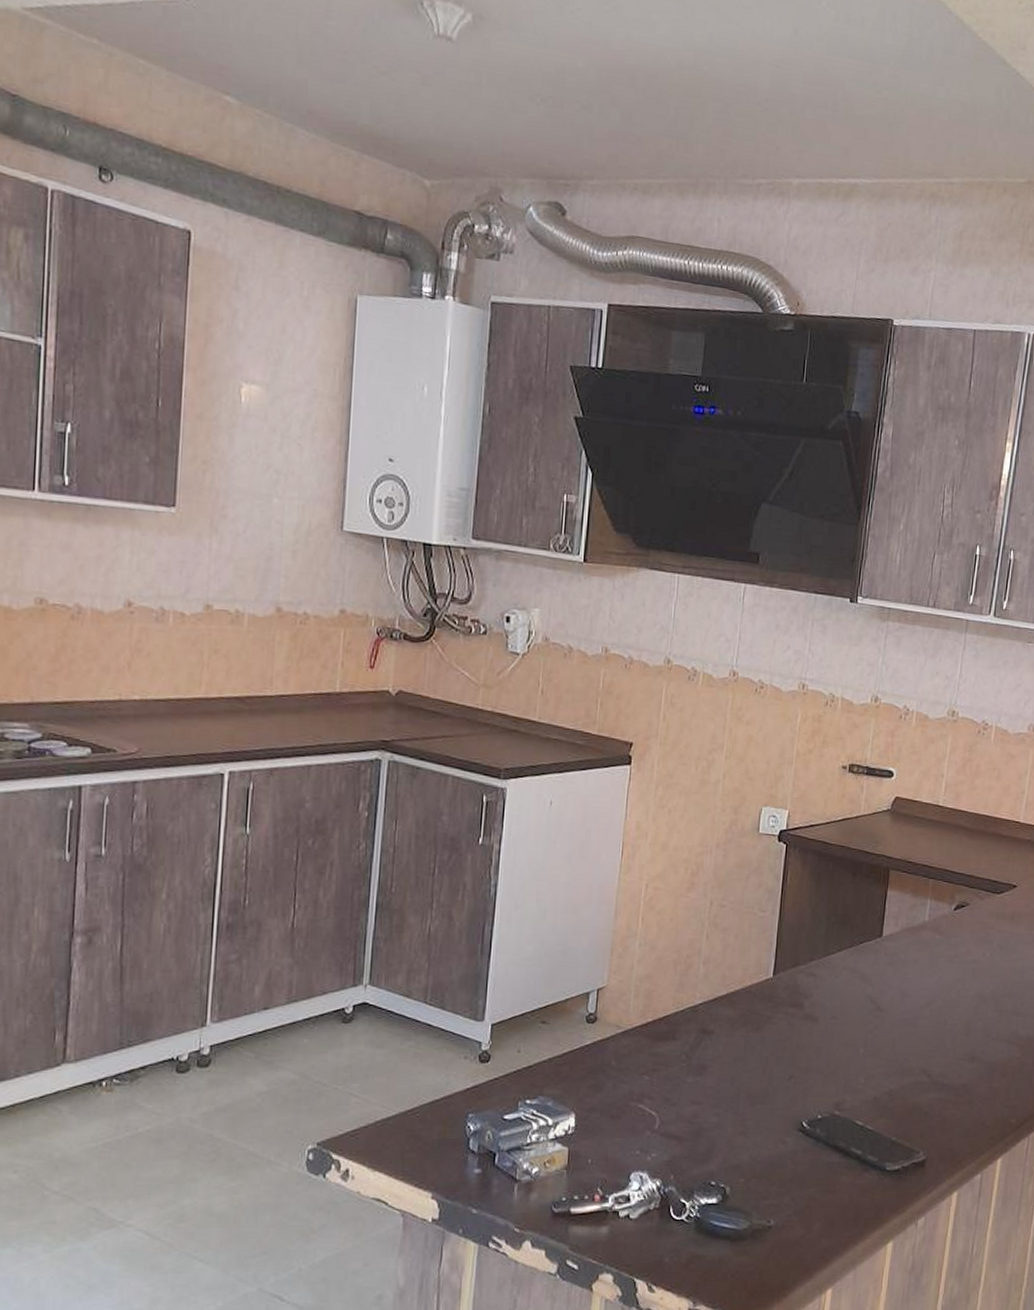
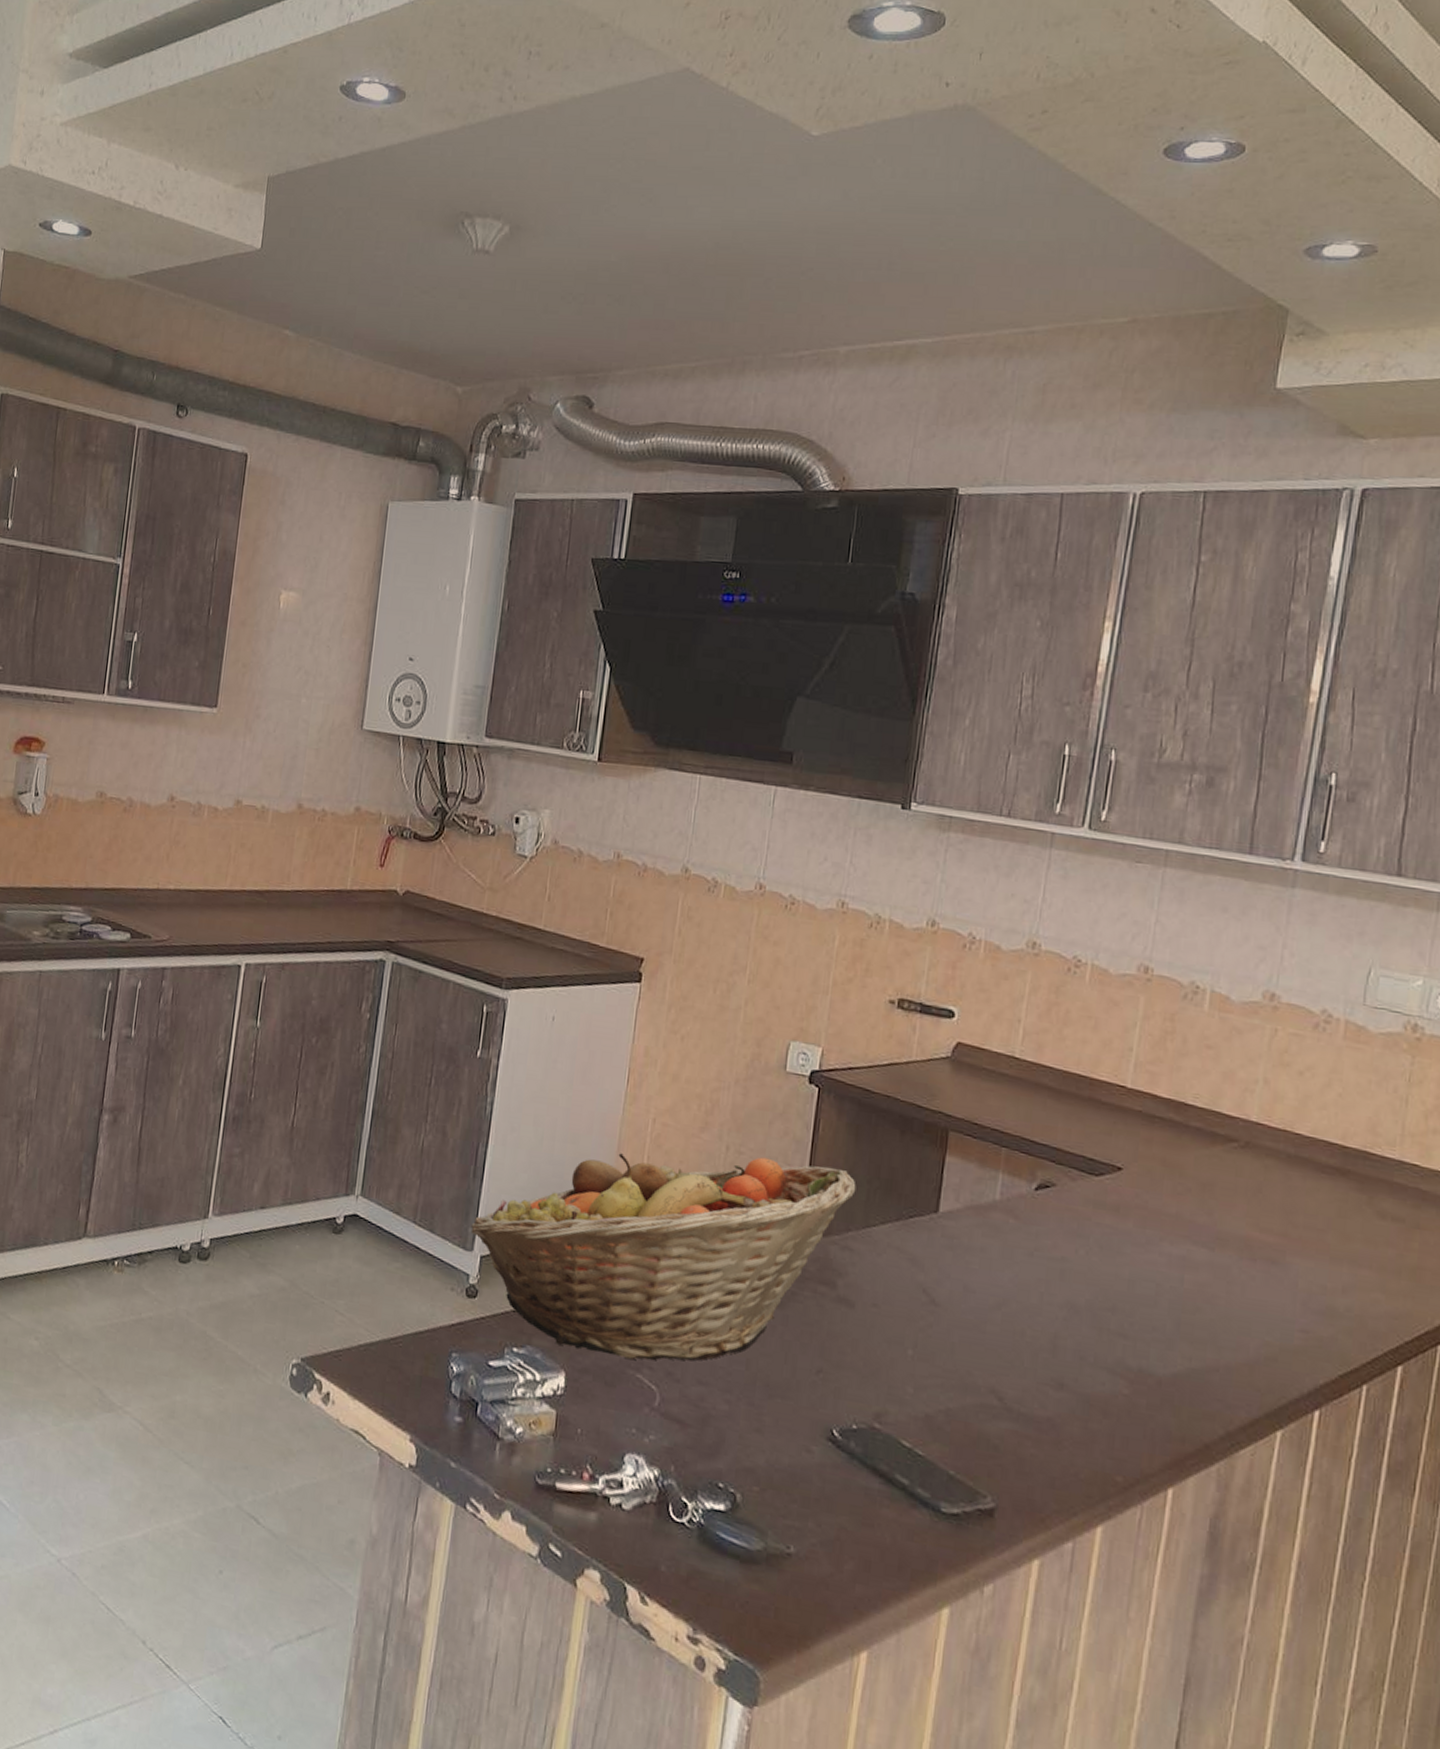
fruit basket: none [481,907,818,1093] -> present [470,1153,856,1361]

